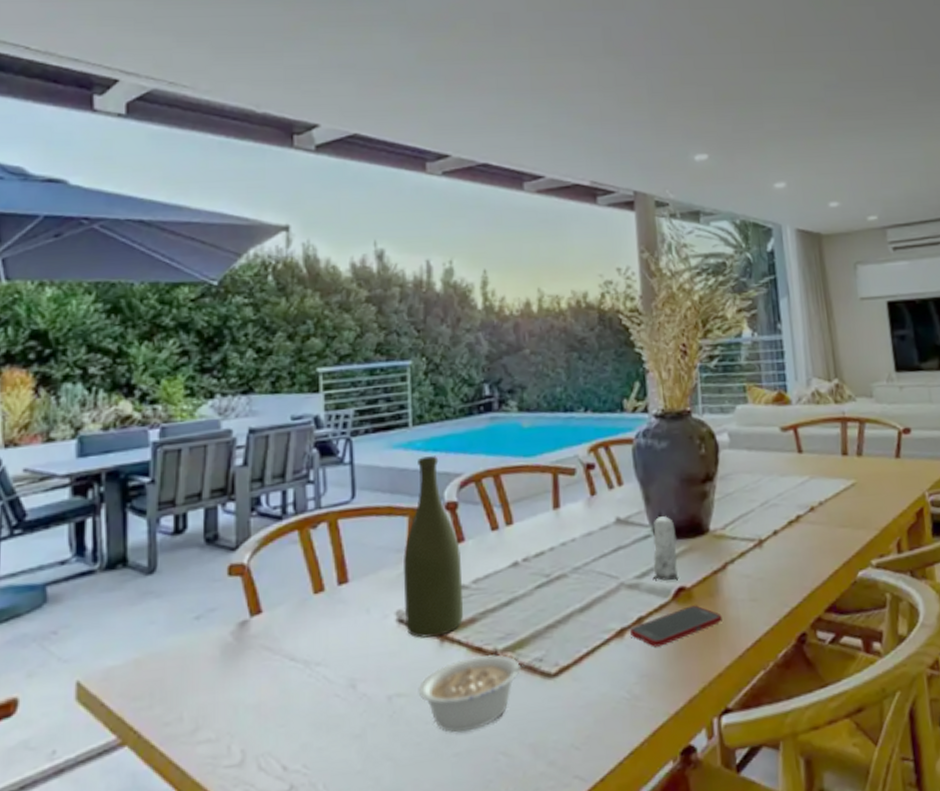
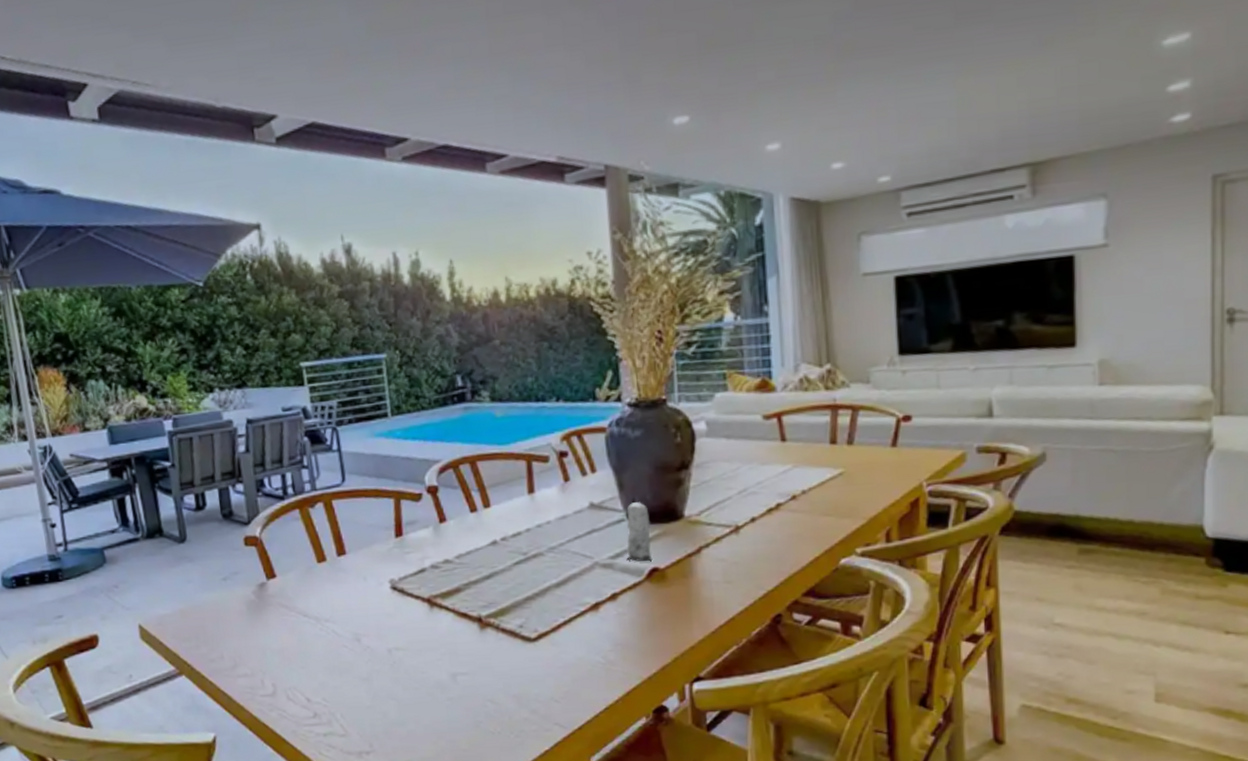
bottle: present [403,456,464,638] -> none [392,444,449,603]
legume: present [418,654,540,732] -> none [413,620,520,682]
cell phone: present [629,605,722,647] -> none [604,585,696,620]

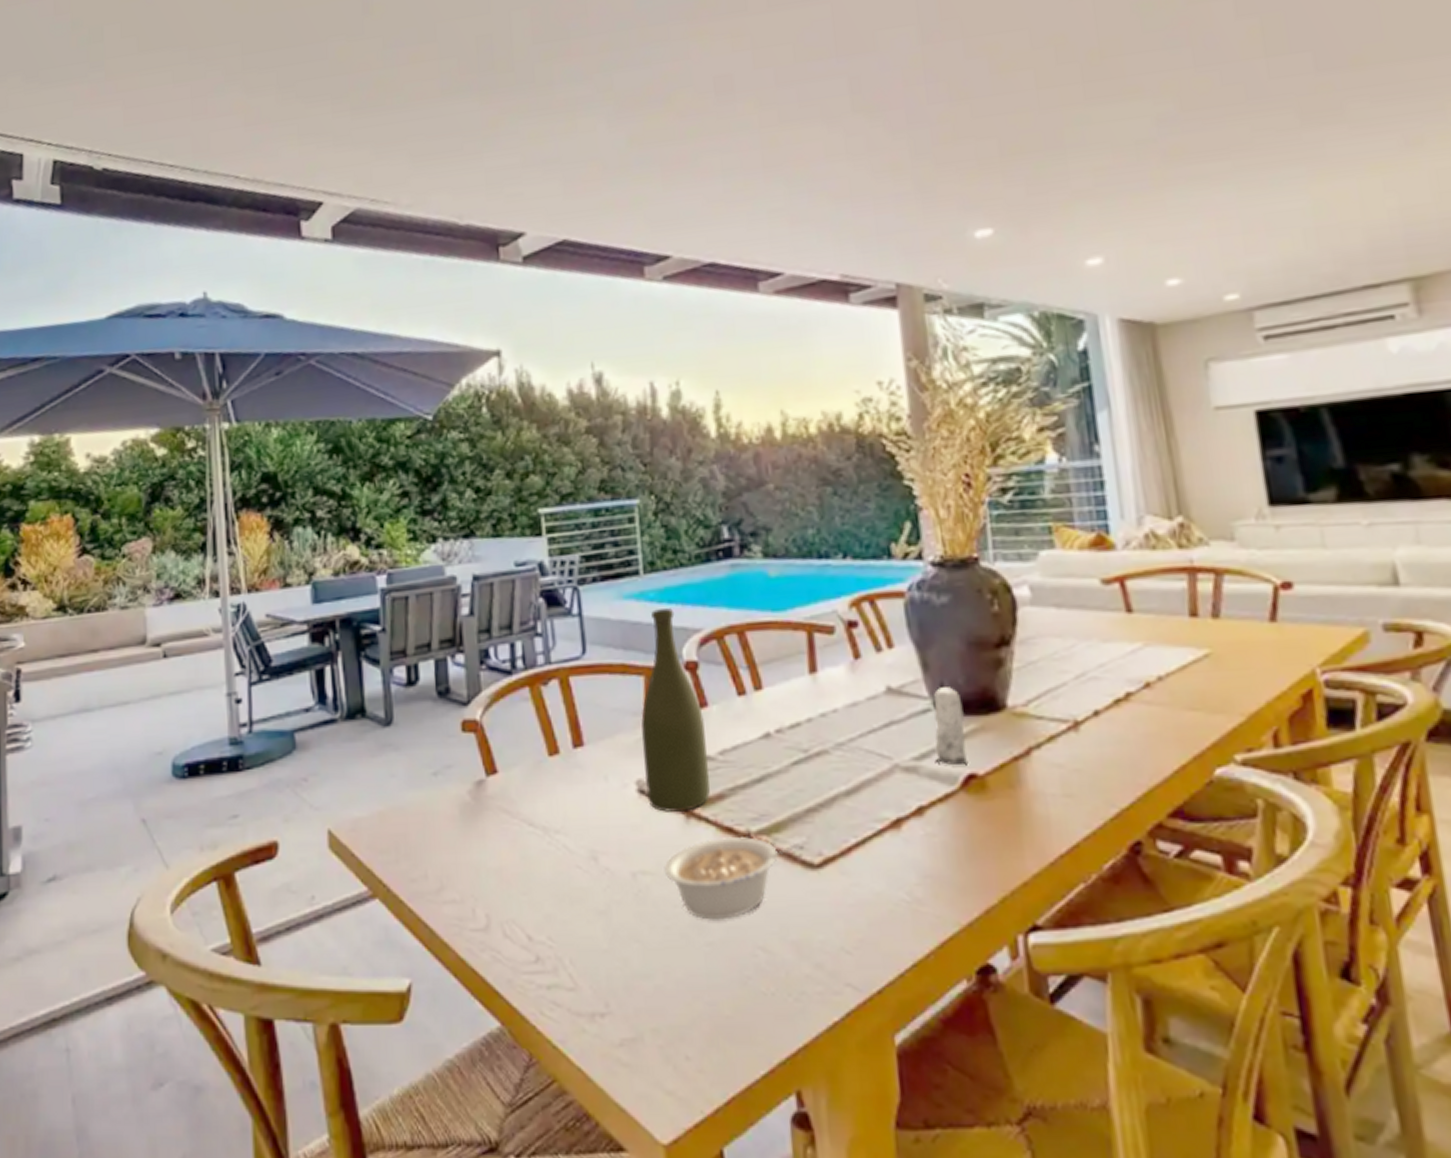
bottle: none [392,444,449,603] -> present [641,608,710,812]
legume: none [413,620,520,682] -> present [664,836,800,920]

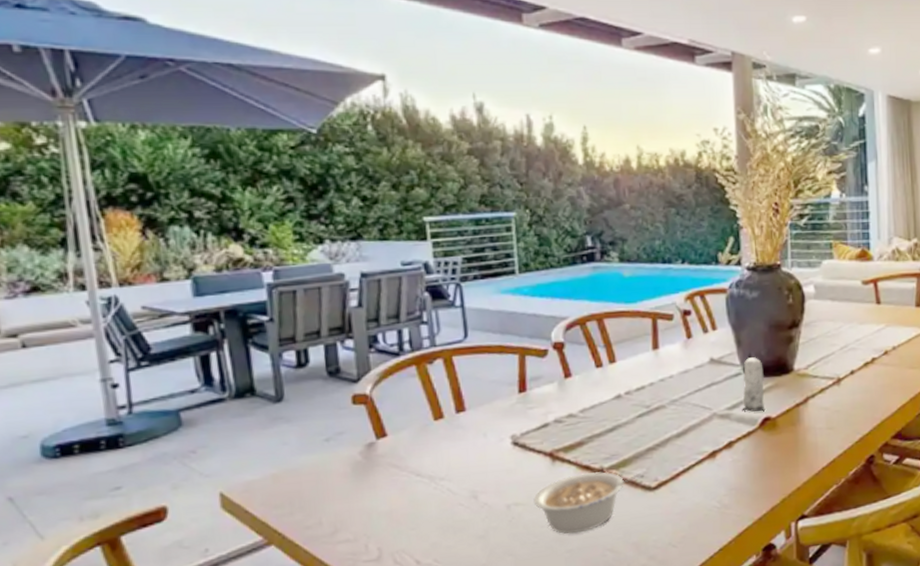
bottle: present [641,608,710,812] -> none [515,301,572,458]

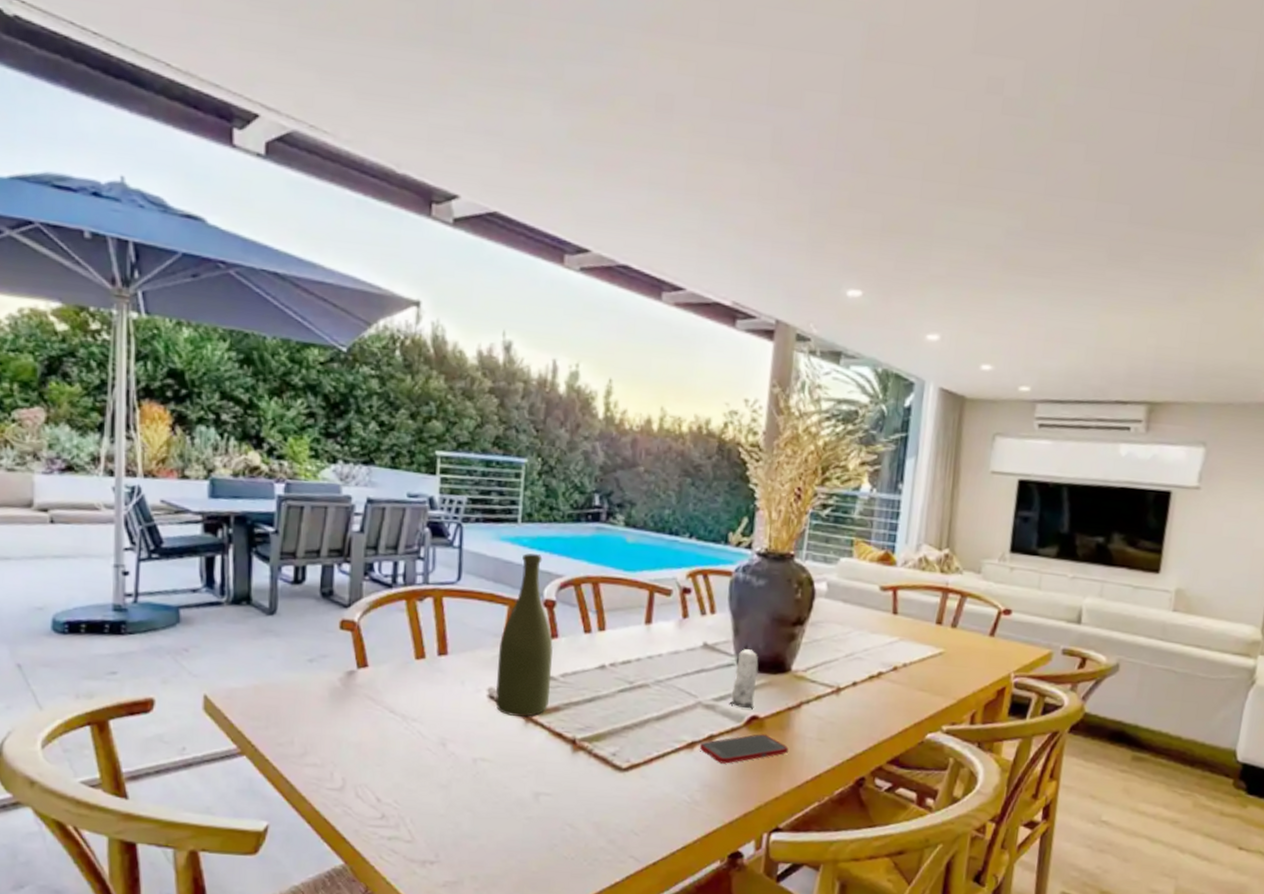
bottle: none [515,301,572,458] -> present [495,553,553,717]
legume: present [533,471,641,534] -> none [500,740,613,801]
cell phone: none [720,432,802,466] -> present [699,734,788,764]

